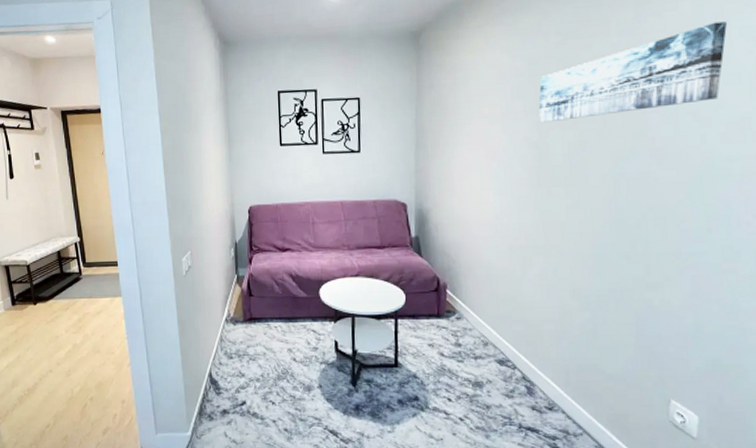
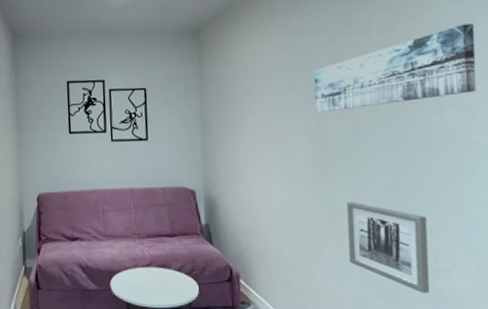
wall art: none [558,215,645,305] -> present [346,201,430,293]

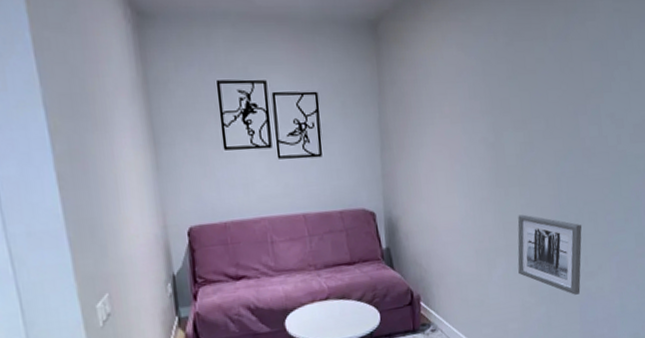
wall art: present [313,23,477,113] -> none [493,34,630,124]

